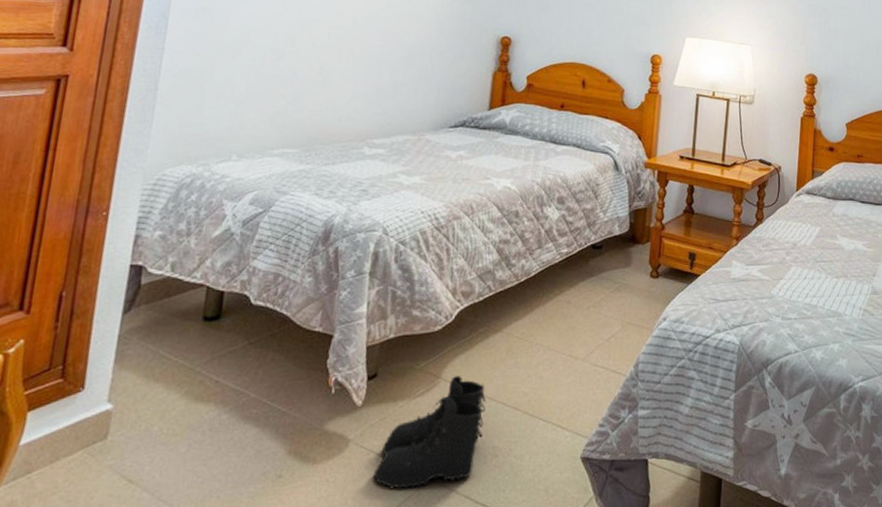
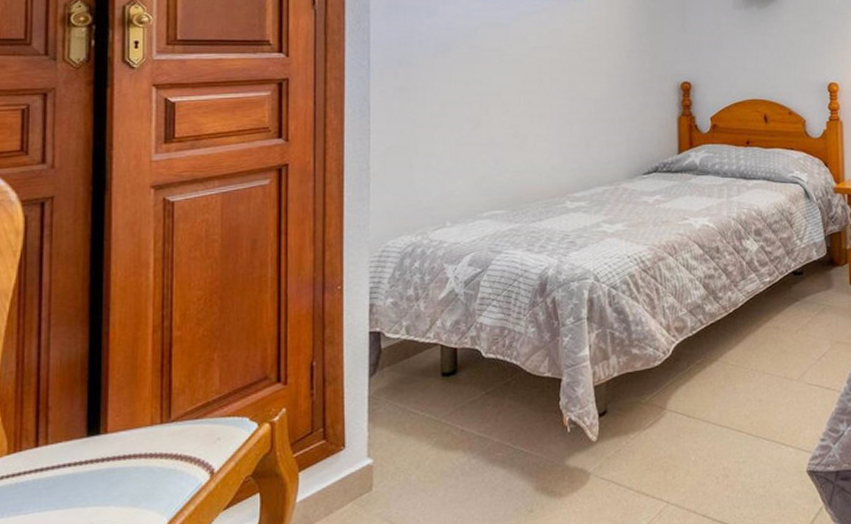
boots: present [373,376,487,490] -> none [616,405,713,515]

